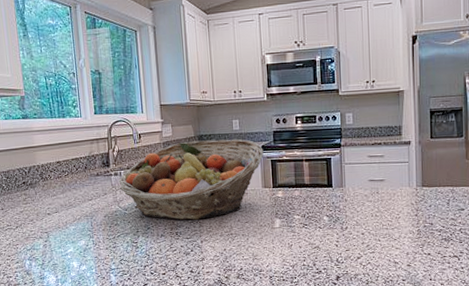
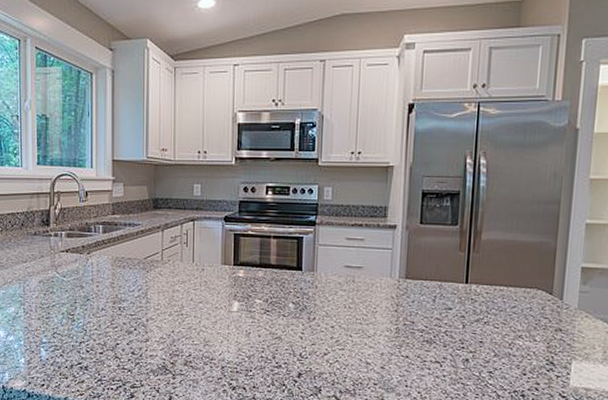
fruit basket: present [119,139,264,220] -> none [58,204,226,295]

